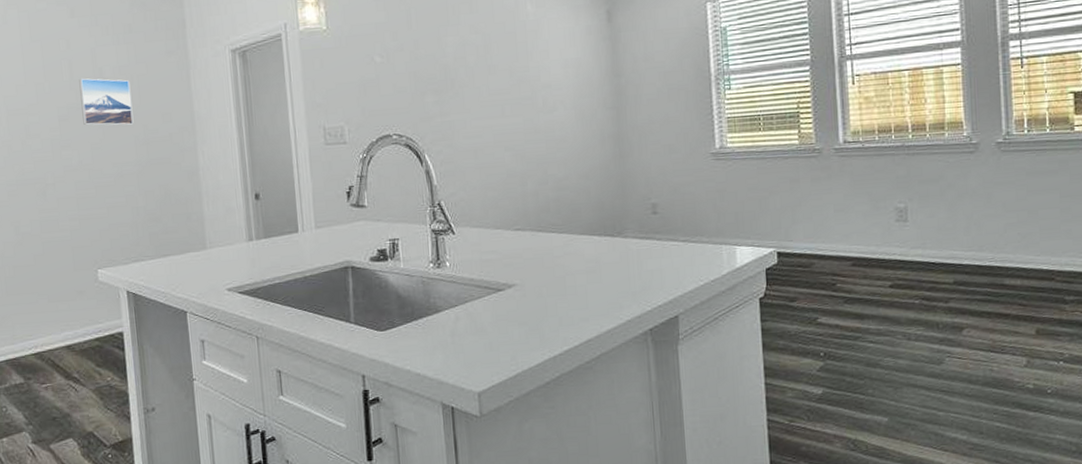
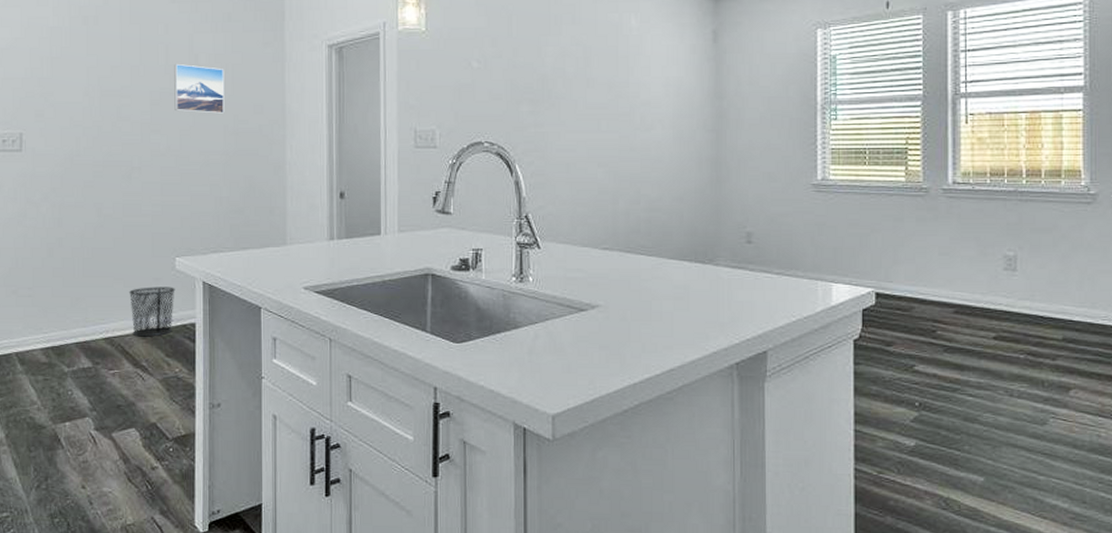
waste bin: none [53,298,101,350] -> present [128,287,175,337]

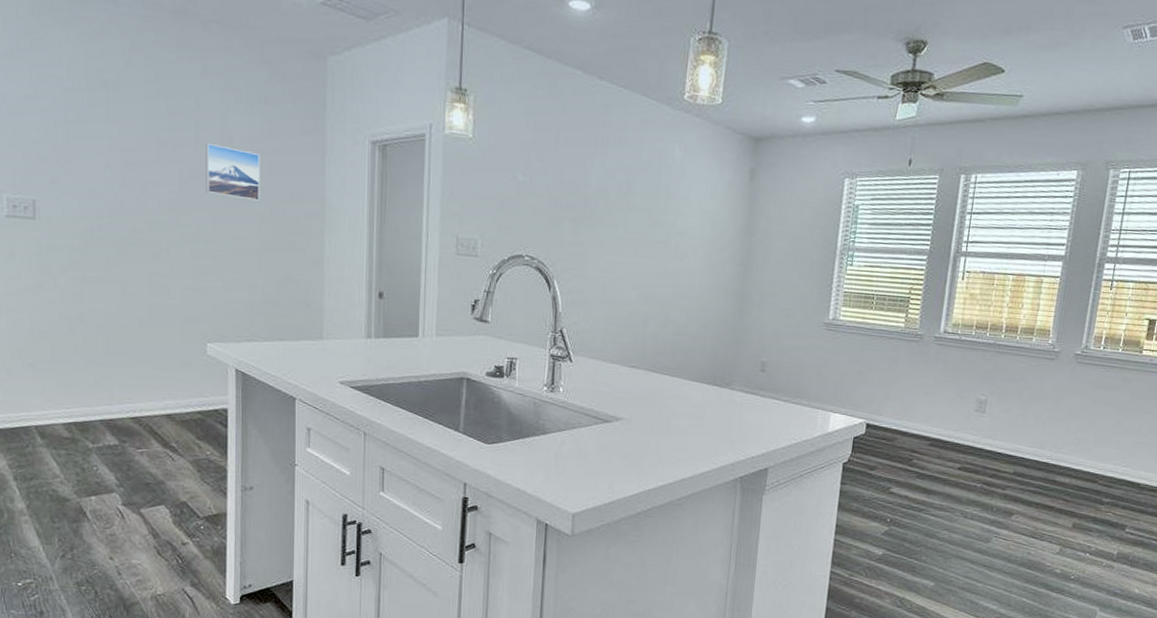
waste bin: present [128,287,175,337] -> none [156,370,207,419]

